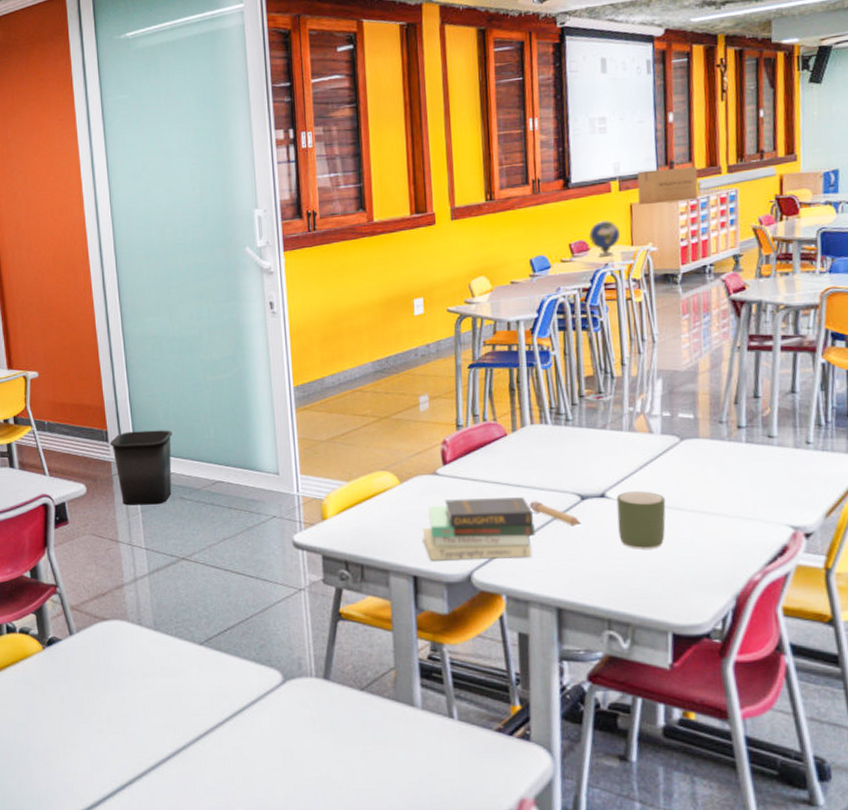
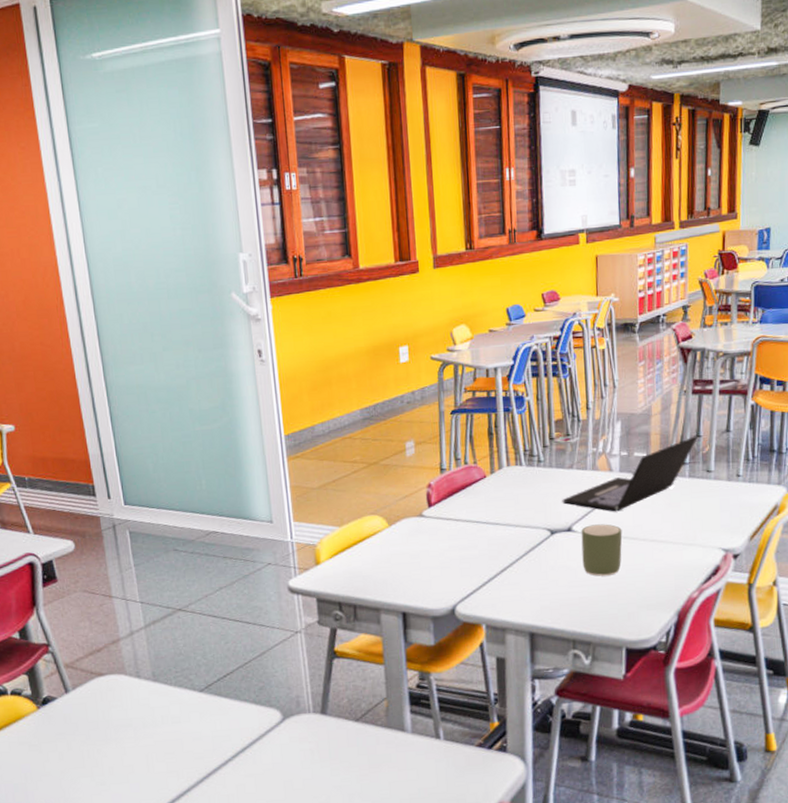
waste bin: present [110,430,172,506] -> none [98,482,165,560]
books: present [422,497,536,561] -> none [410,534,512,598]
pencil: present [529,501,582,526] -> none [506,537,552,559]
globe: present [588,219,621,257] -> none [558,270,587,306]
laptop: none [594,396,756,477] -> present [562,436,698,511]
box: present [637,166,699,205] -> none [602,220,655,257]

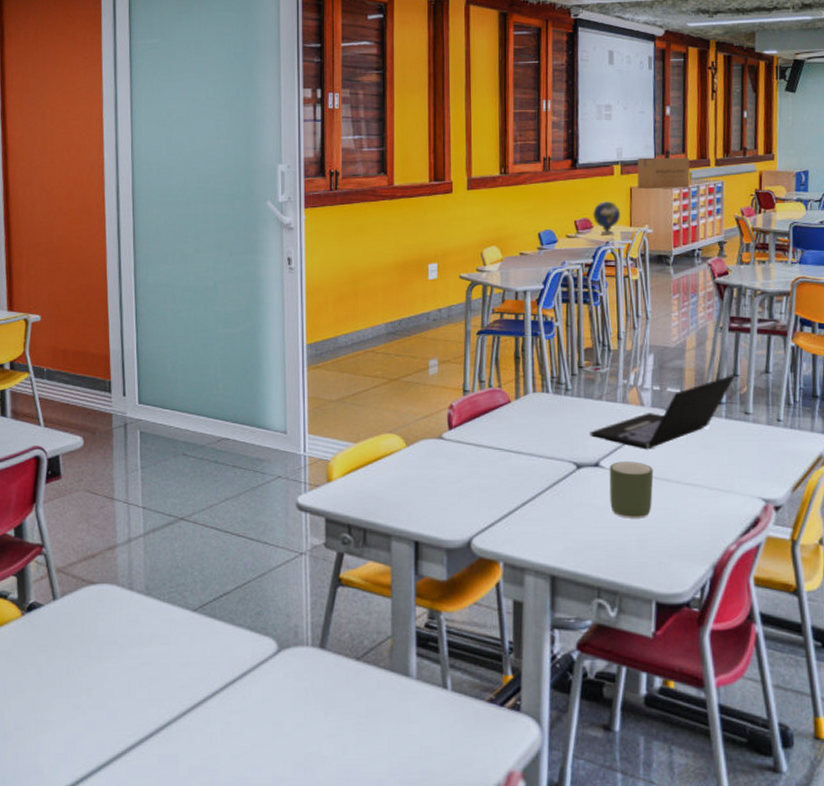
globe: none [558,270,587,306] -> present [592,200,621,235]
box: none [602,220,655,257] -> present [637,157,690,189]

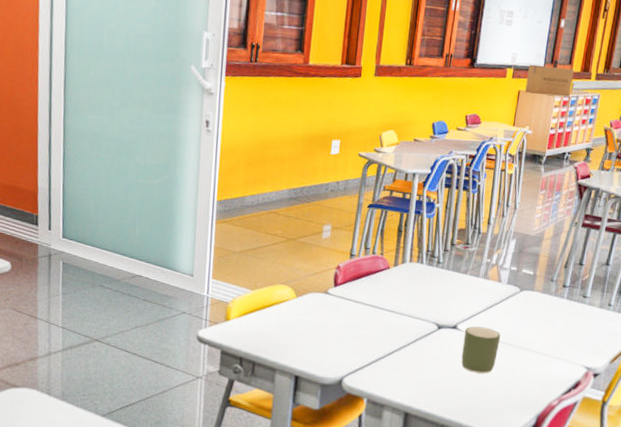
laptop: present [590,375,735,448] -> none [452,263,580,318]
globe: present [592,200,621,235] -> none [481,100,507,132]

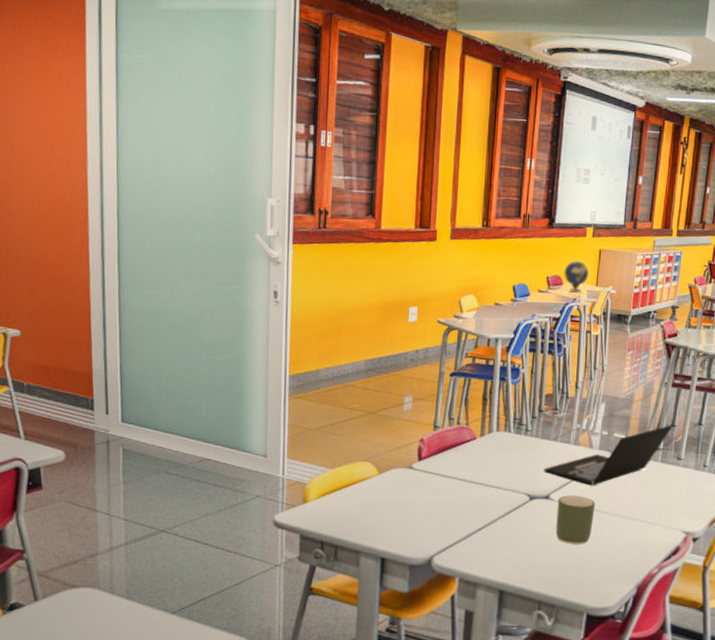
laptop: none [452,263,580,318] -> present [543,425,673,485]
globe: none [481,100,507,132] -> present [563,260,589,293]
box: present [525,64,575,97] -> none [607,222,655,255]

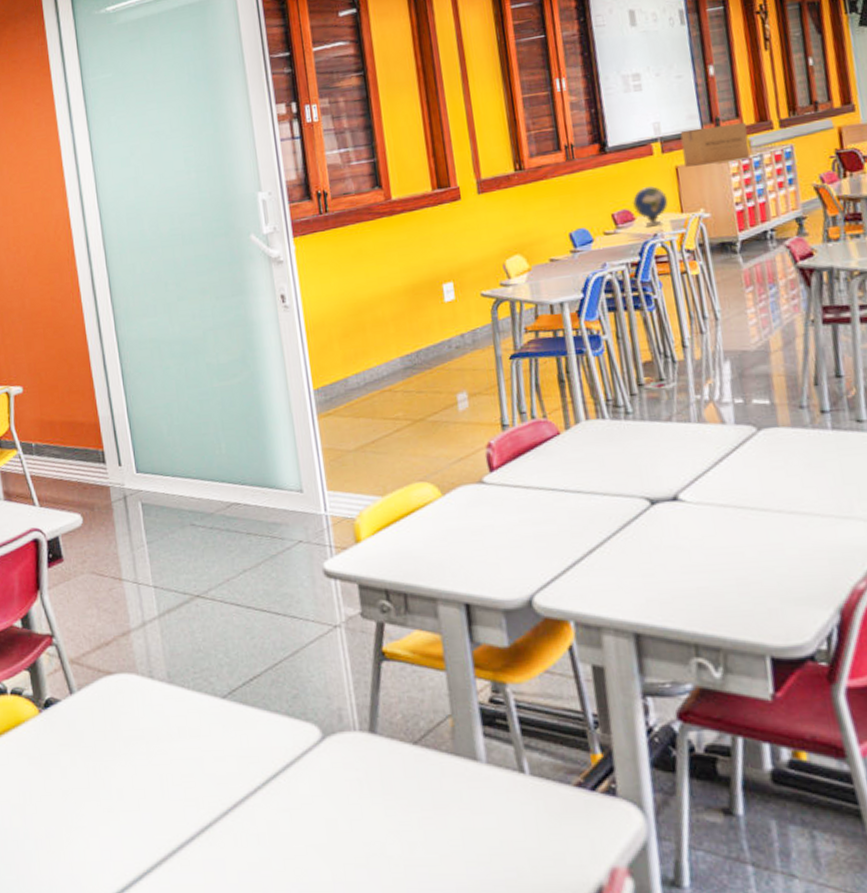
laptop: present [543,425,673,485] -> none [661,376,838,474]
mug: present [556,495,596,544] -> none [691,490,751,560]
box: none [607,222,655,255] -> present [680,122,751,167]

